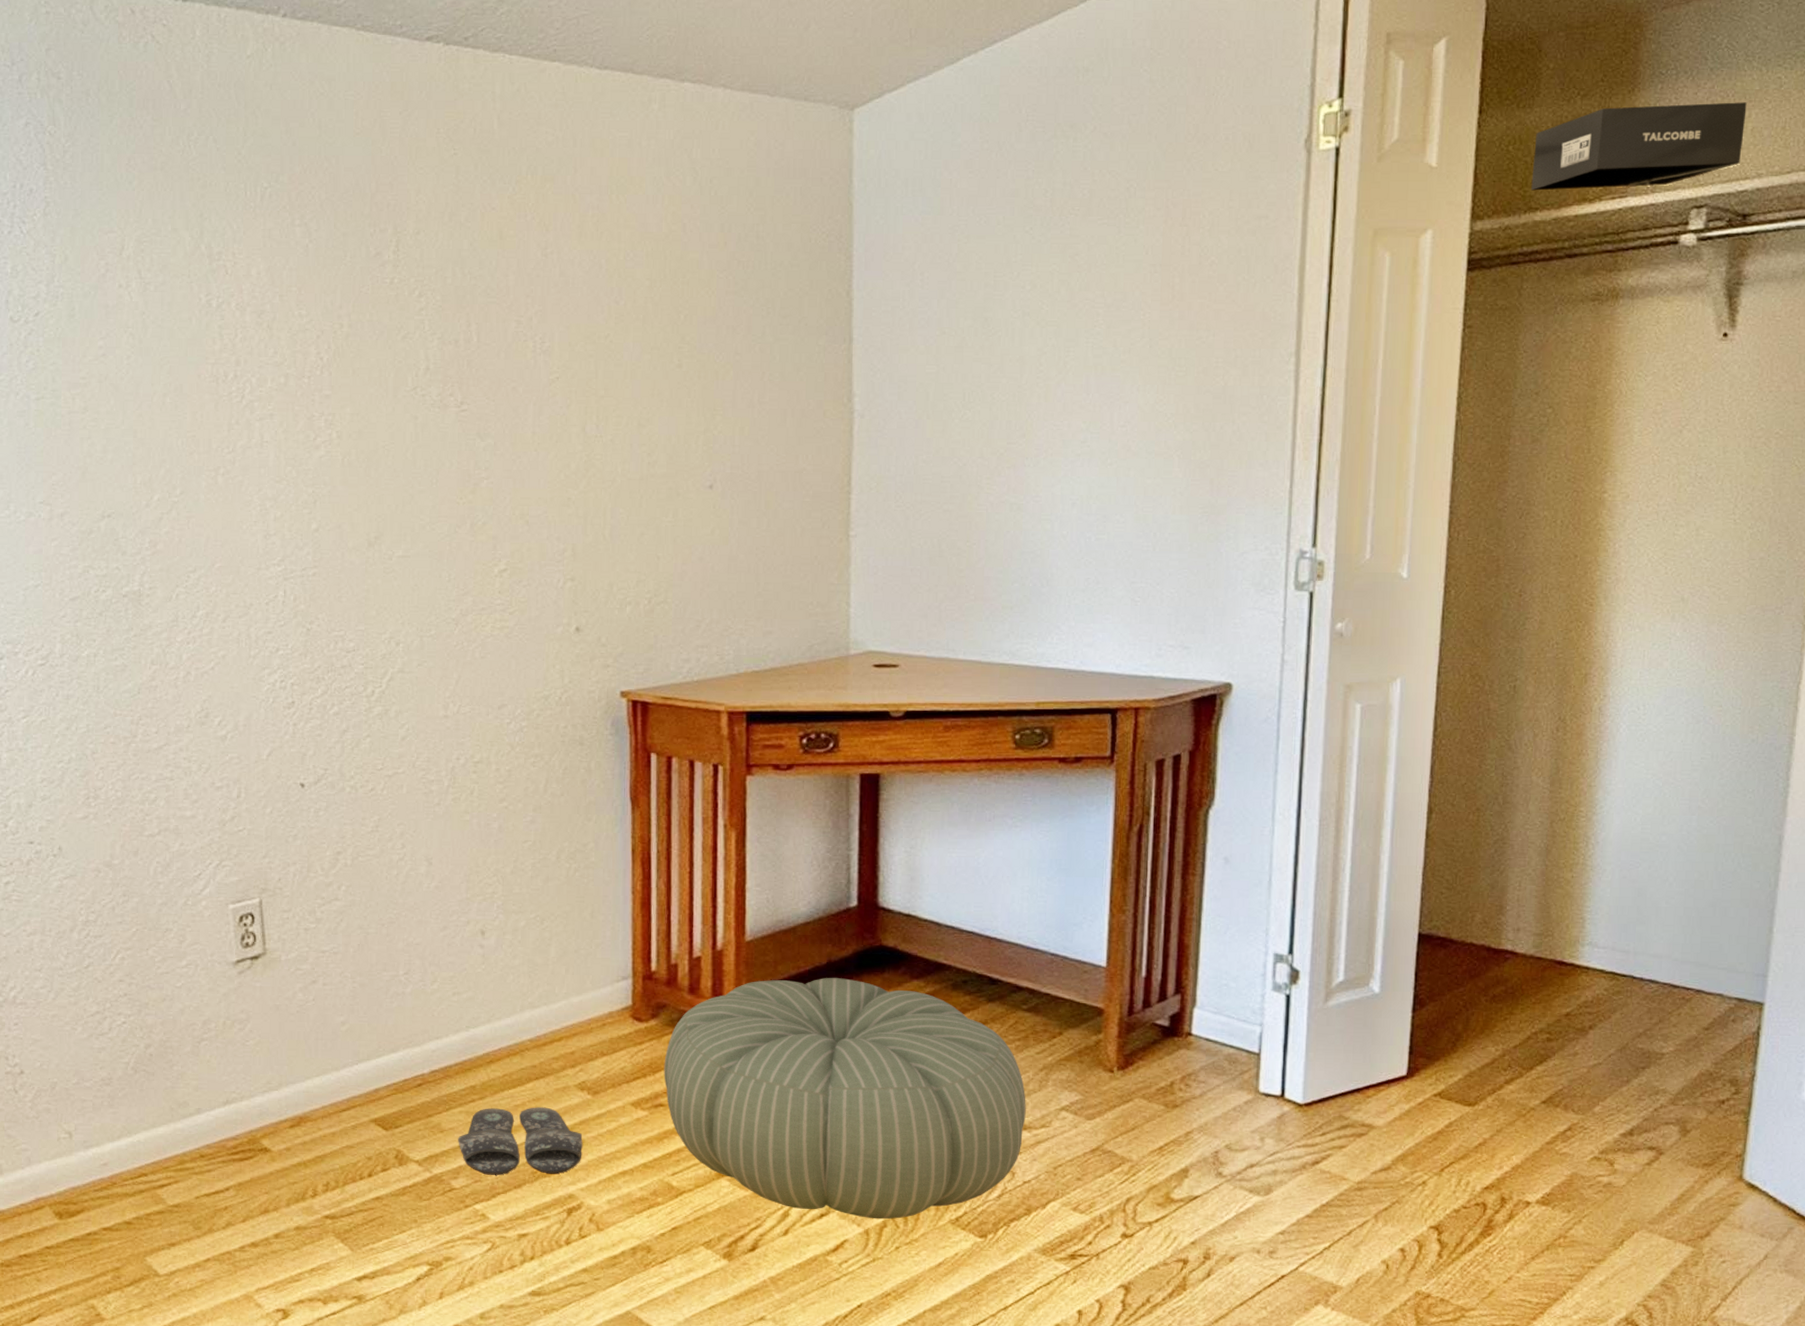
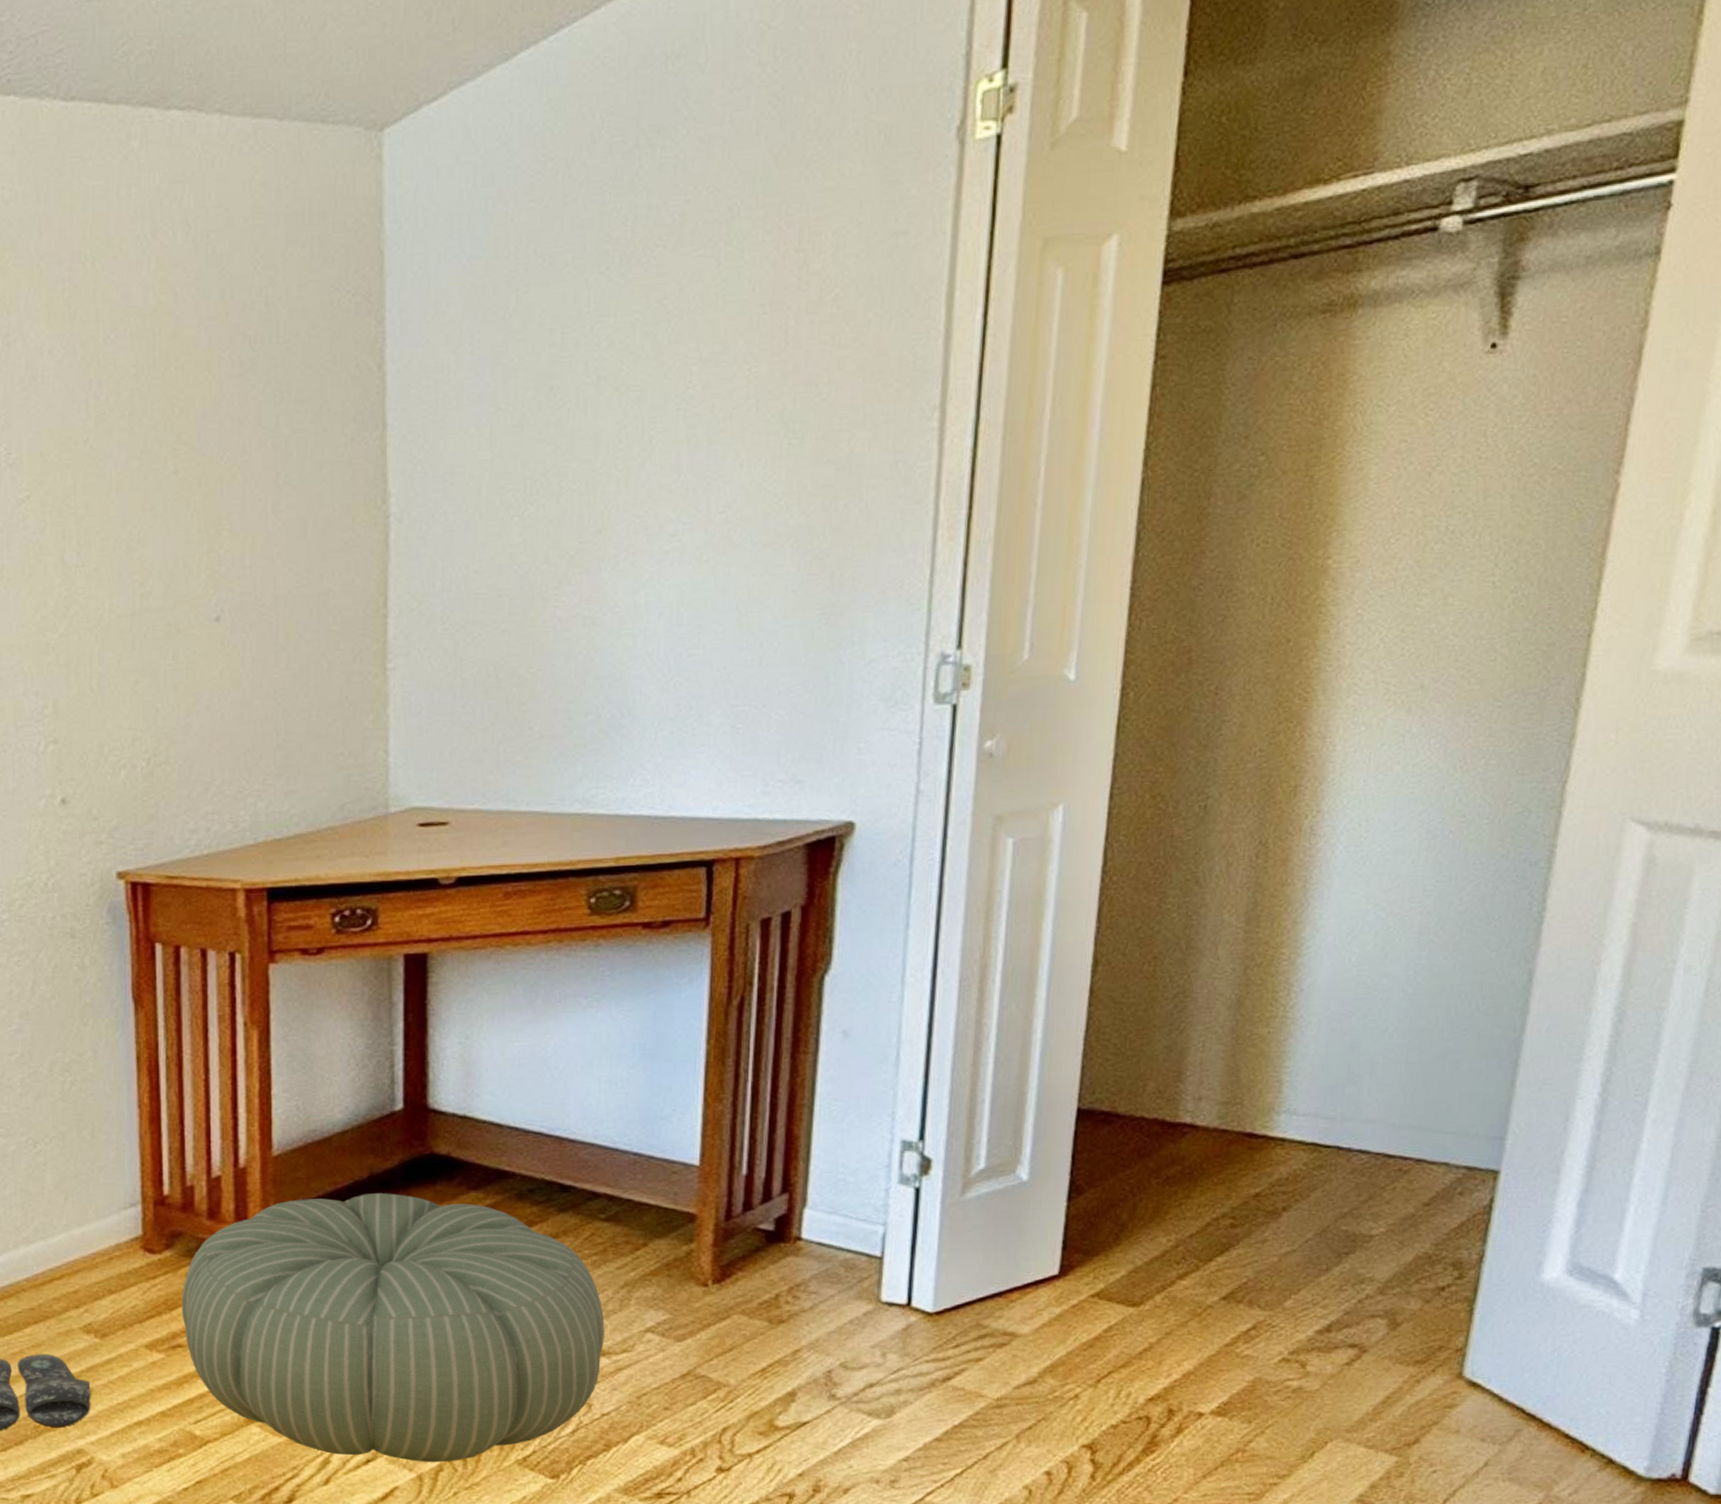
box: present [1531,102,1747,191] -> none [1248,35,1538,174]

